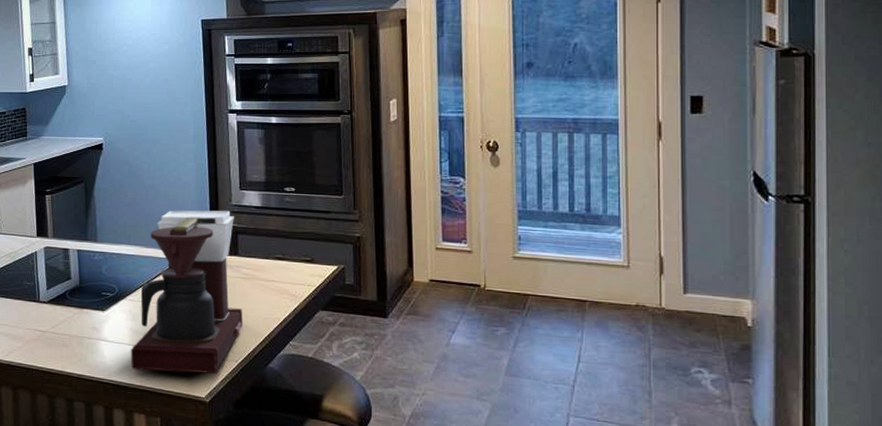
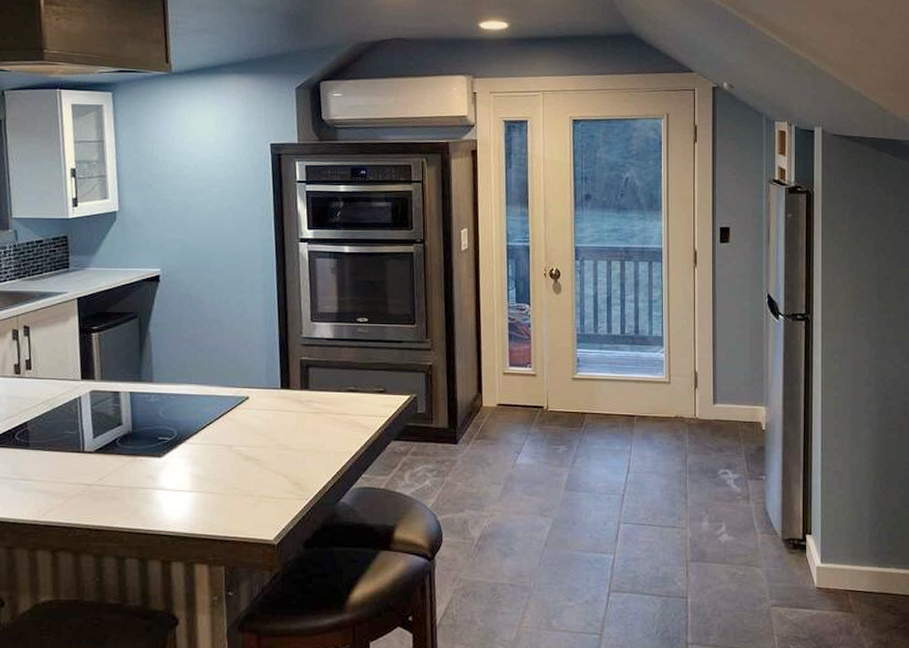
coffee maker: present [130,210,243,374] -> none [191,343,314,518]

